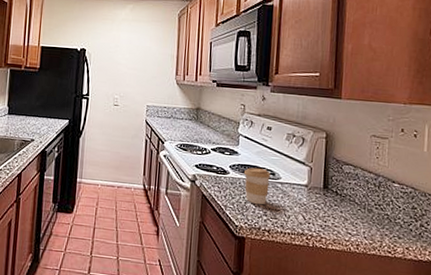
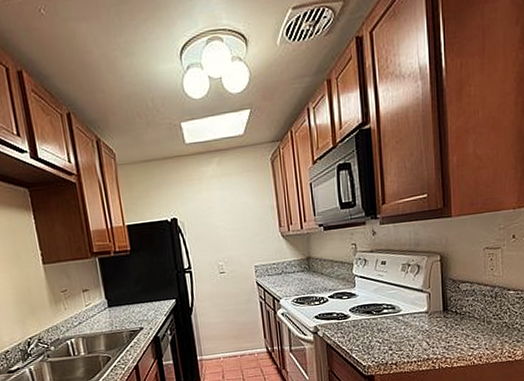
coffee cup: present [244,167,271,205] -> none [365,304,392,342]

